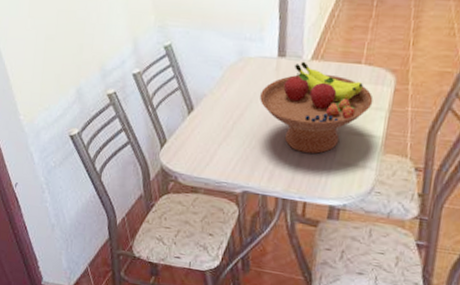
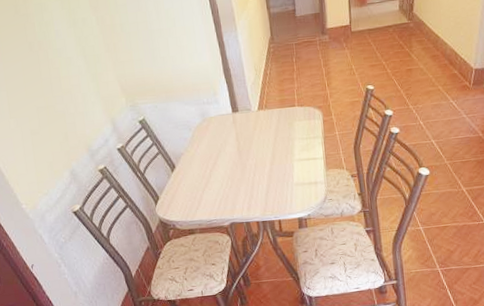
fruit bowl: present [260,61,374,154] -> none [226,112,311,183]

